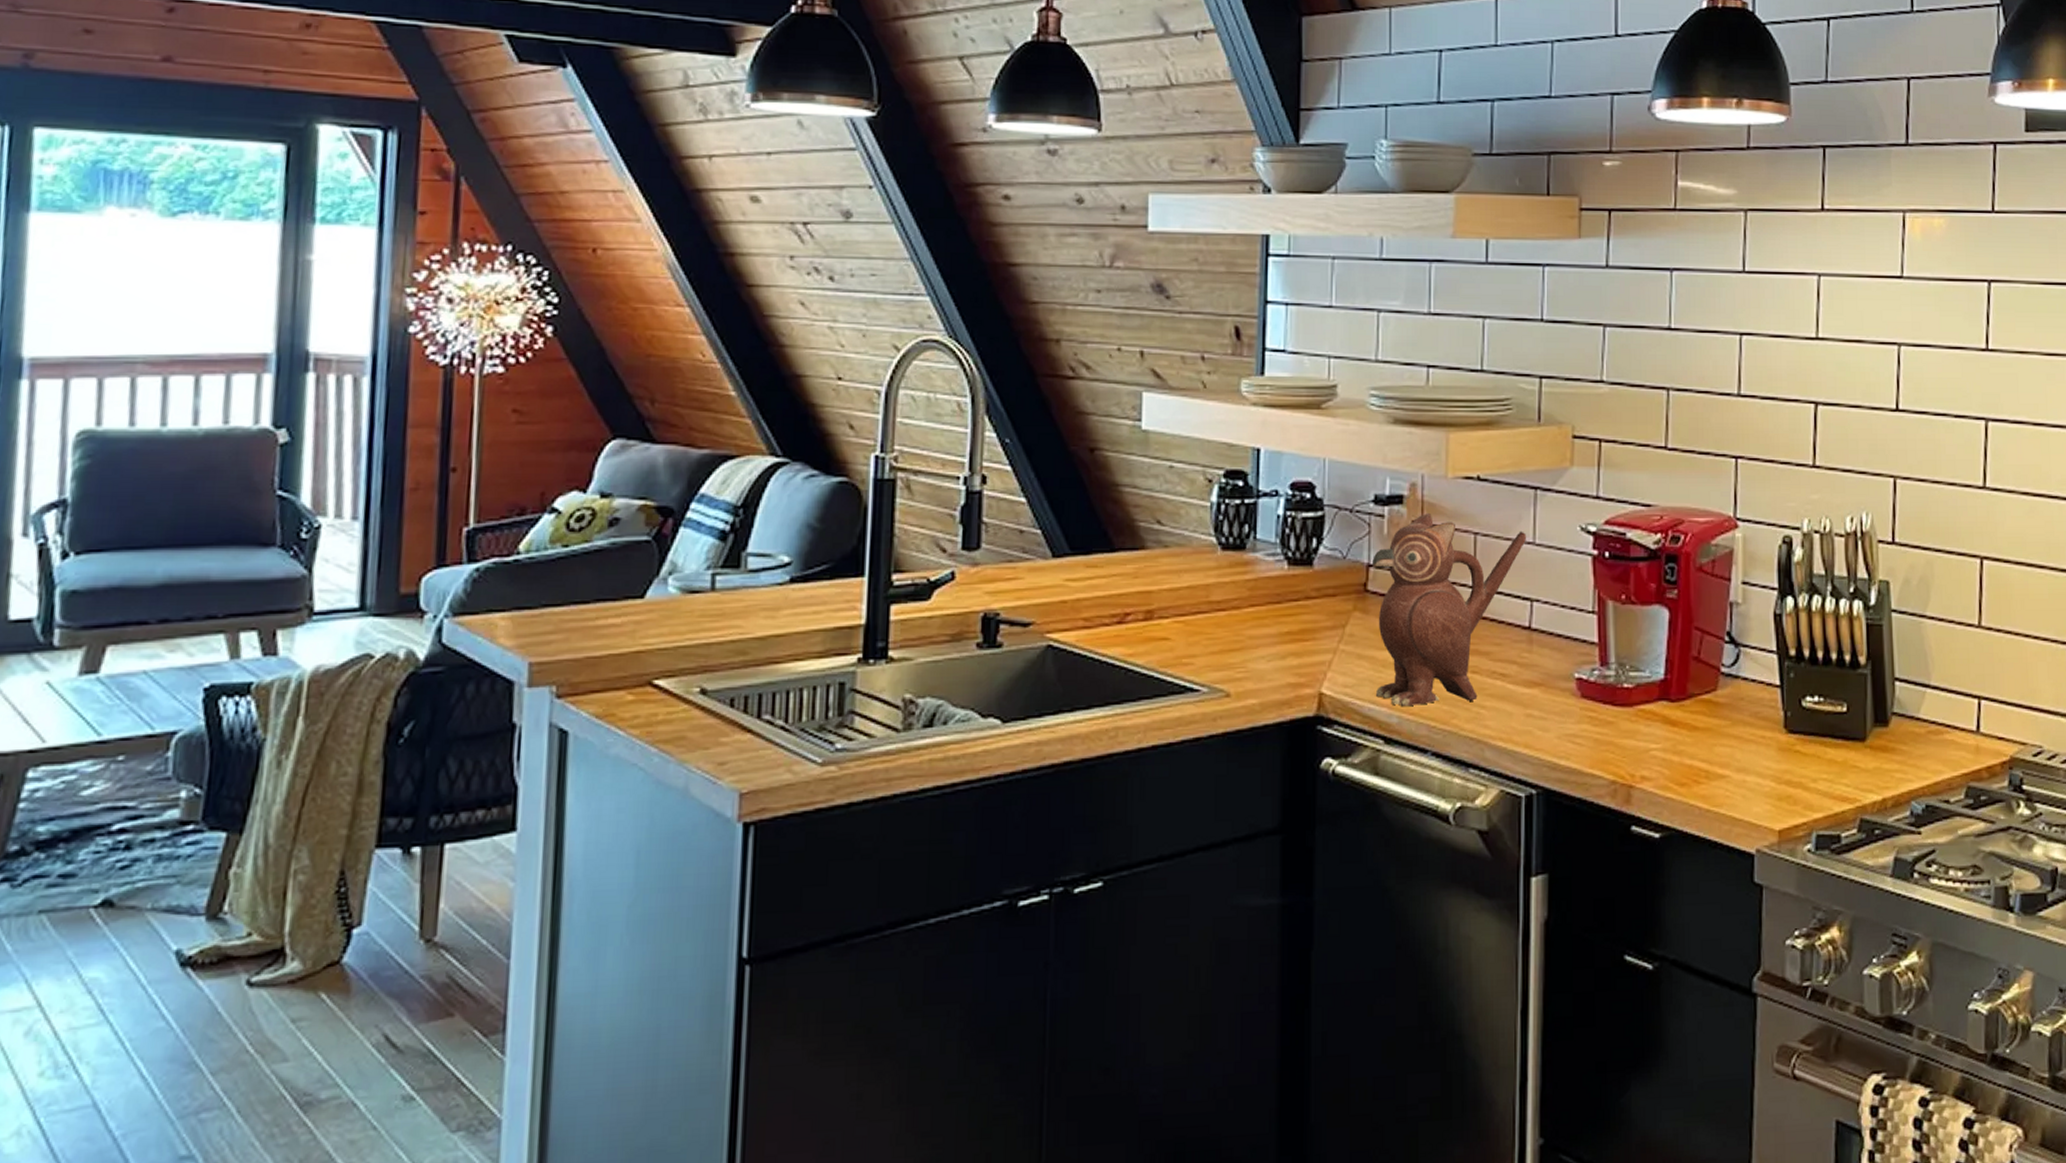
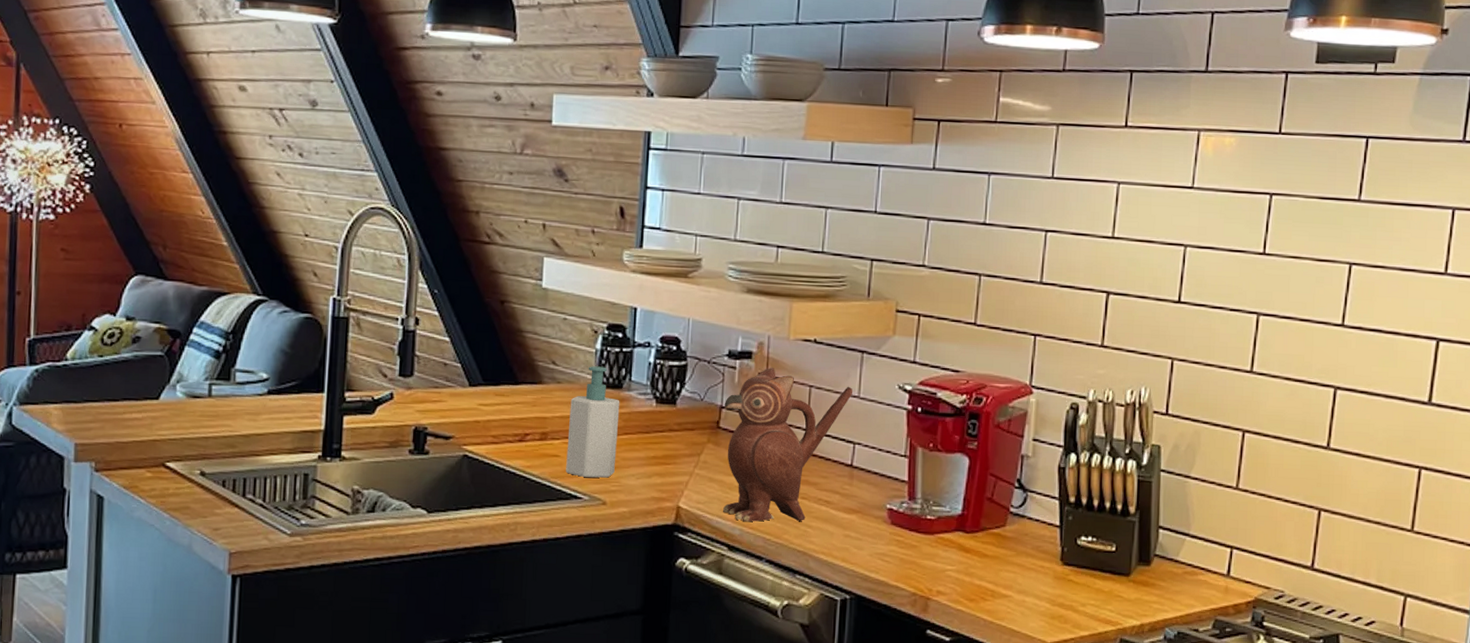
soap bottle: none [1178,523,1243,664] -> present [566,366,620,478]

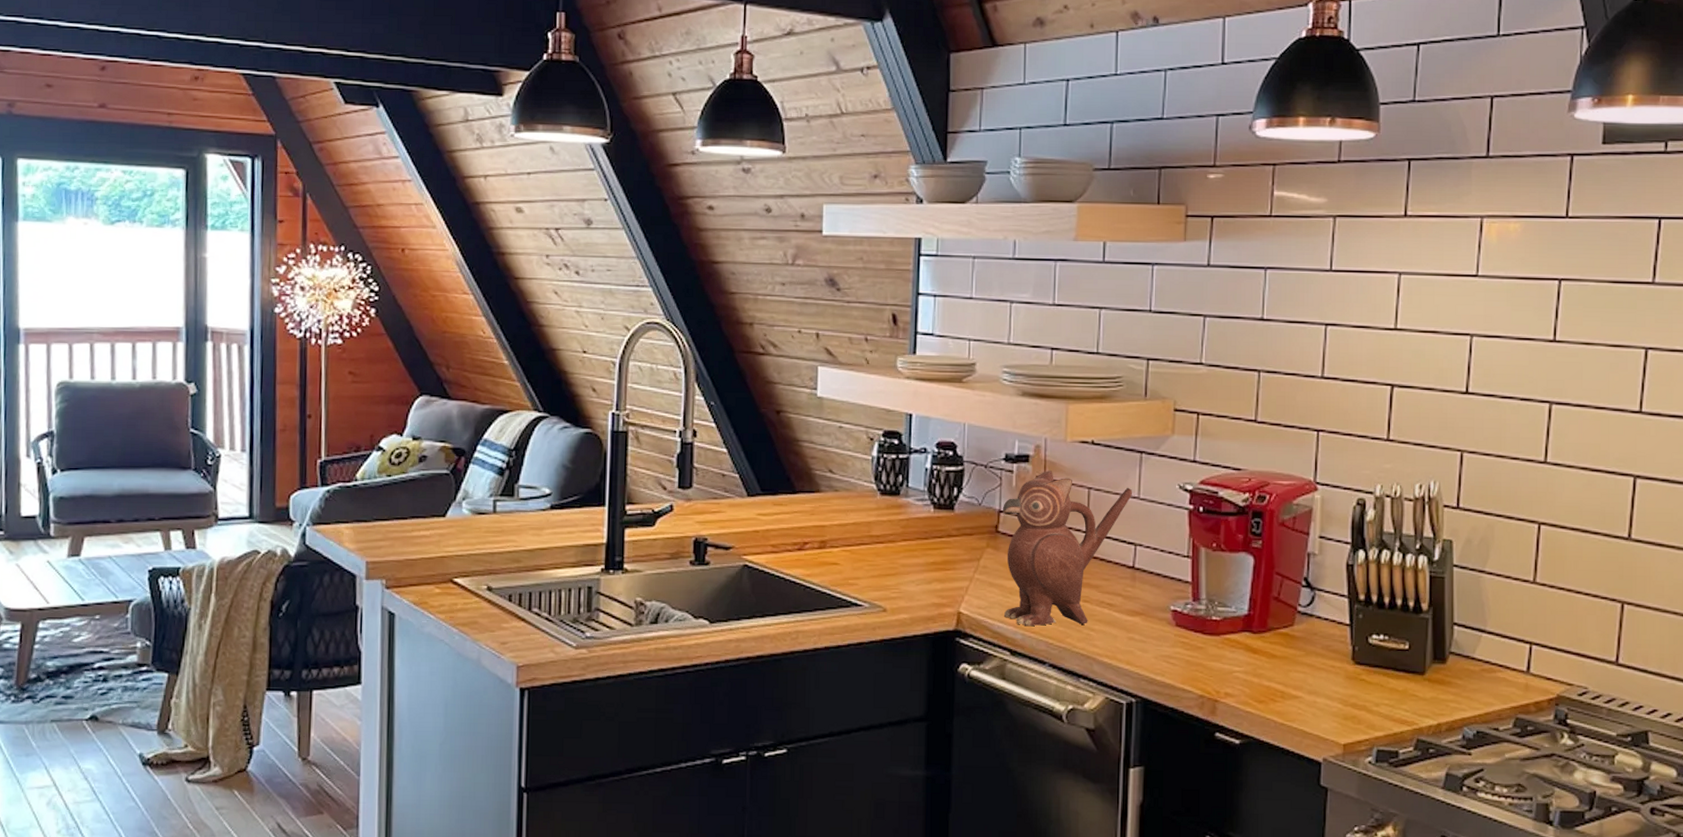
soap bottle: present [566,366,620,478] -> none [845,473,898,585]

